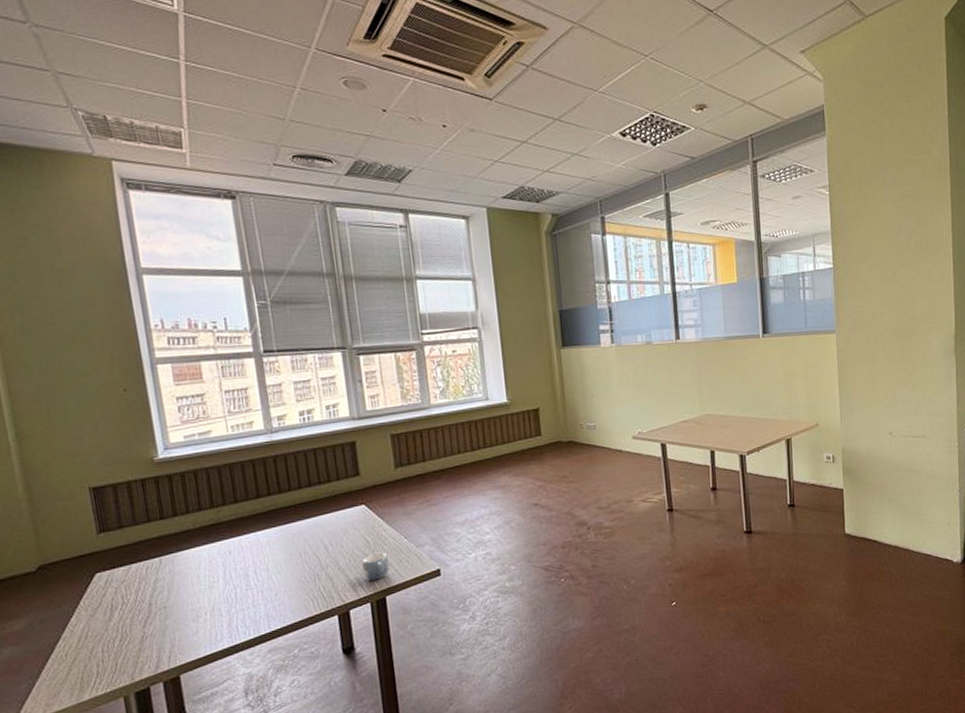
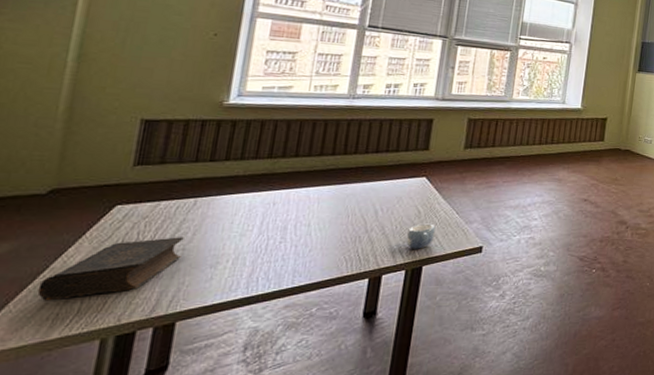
book: none [58,595,165,668] -> present [37,237,184,301]

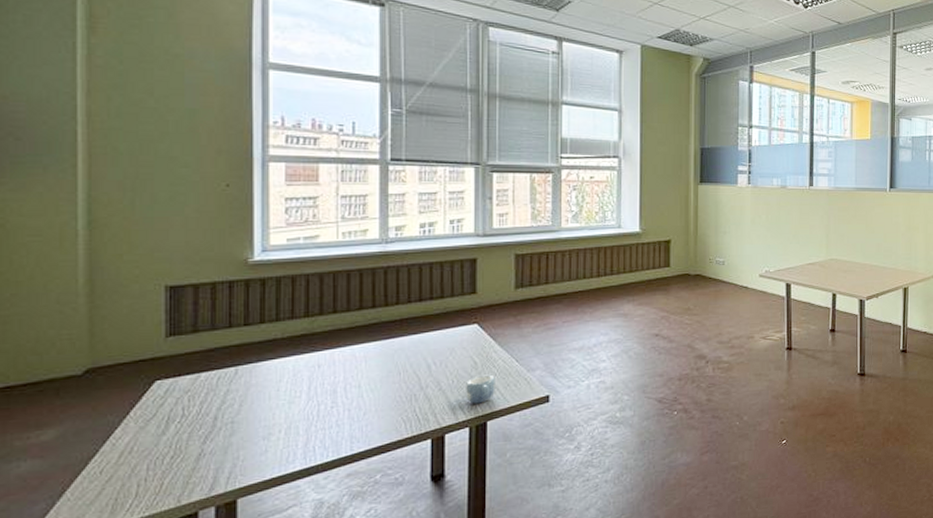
book: present [37,237,184,301] -> none [92,409,231,487]

